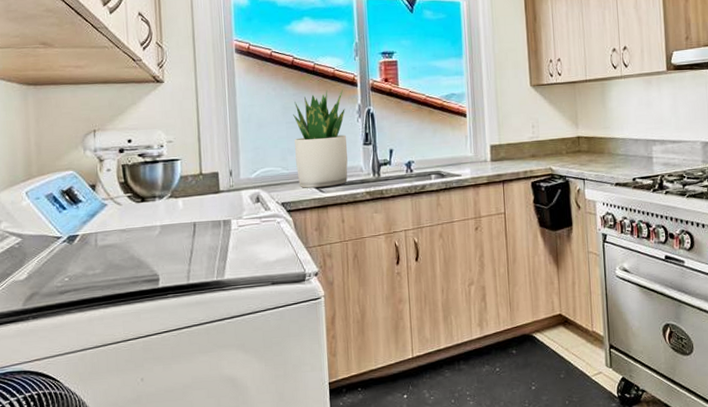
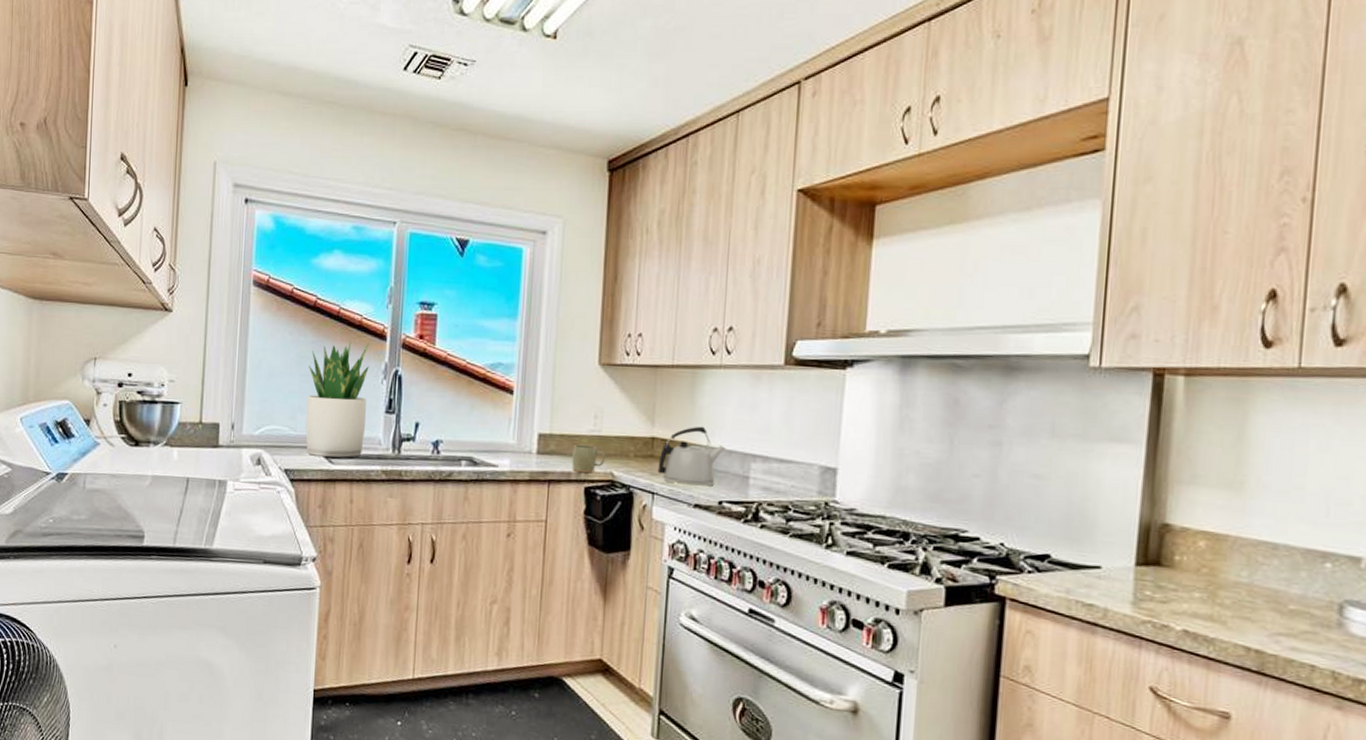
mug: none [518,149,545,172] -> present [572,444,606,473]
kettle: none [584,123,633,170] -> present [657,426,726,487]

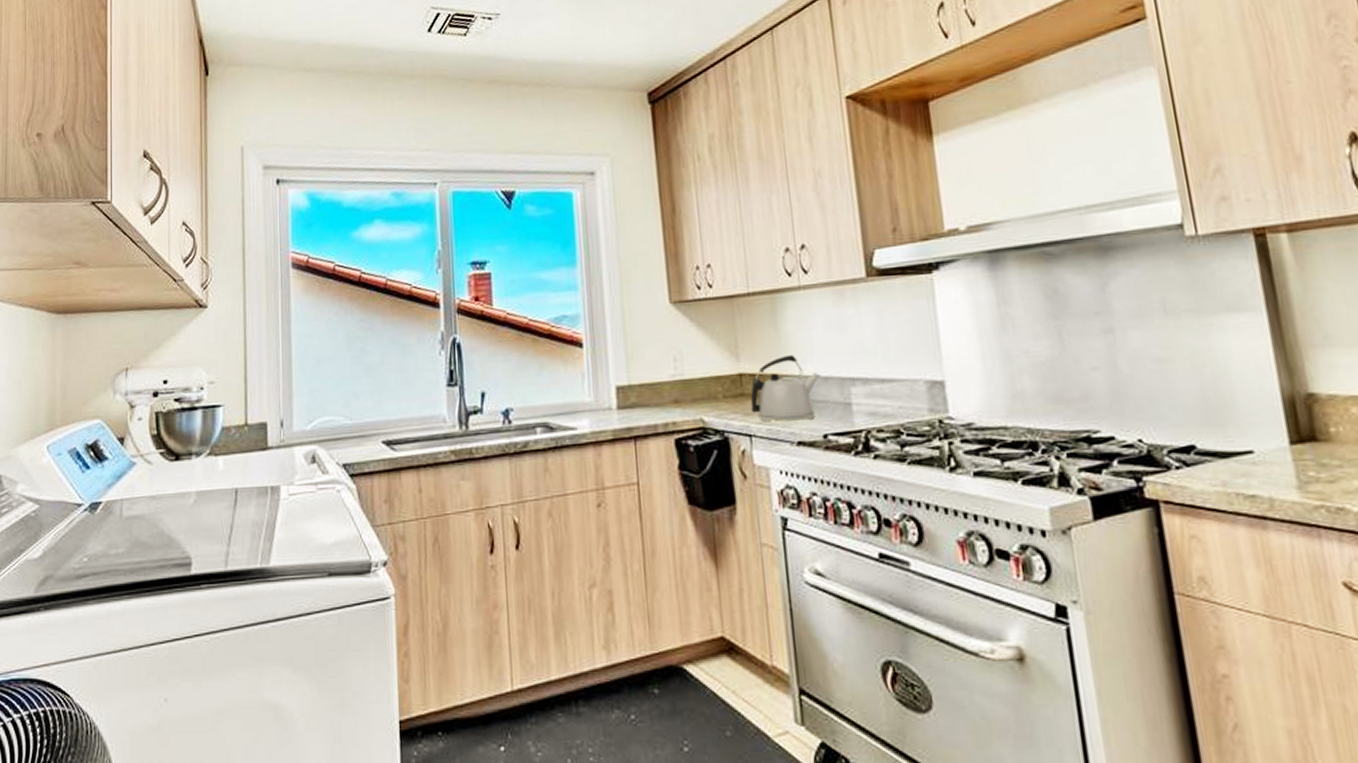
planter: present [306,340,369,458] -> none [359,313,427,445]
mug: present [572,444,606,473] -> none [655,391,693,424]

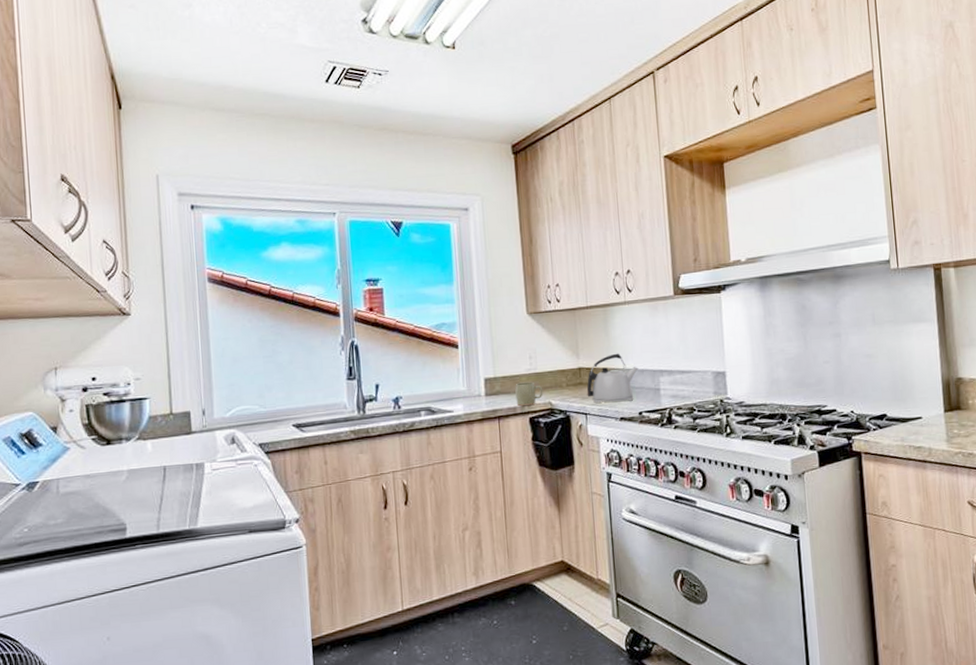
mug: none [655,391,693,424] -> present [515,382,543,406]

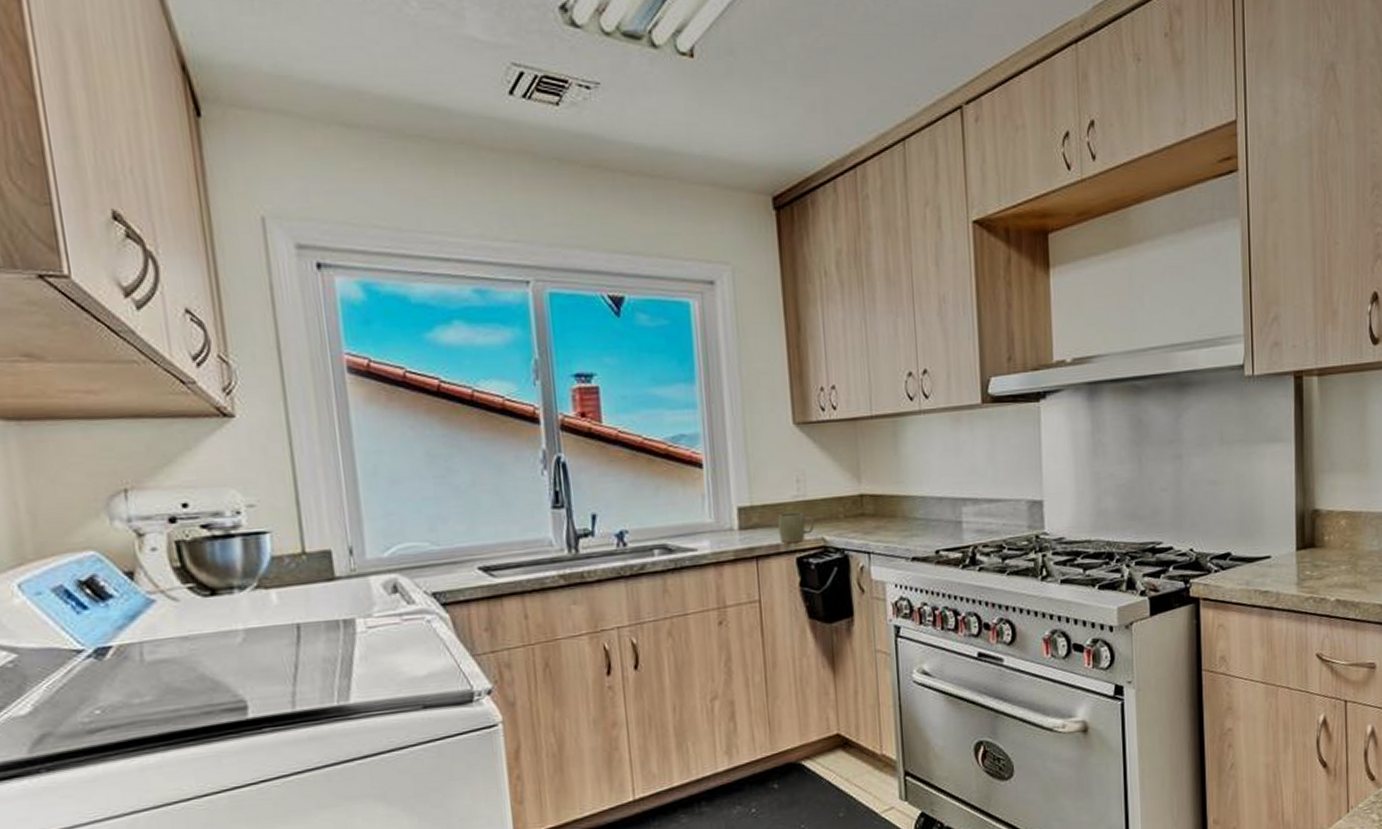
kettle: present [586,353,639,404] -> none [870,476,936,540]

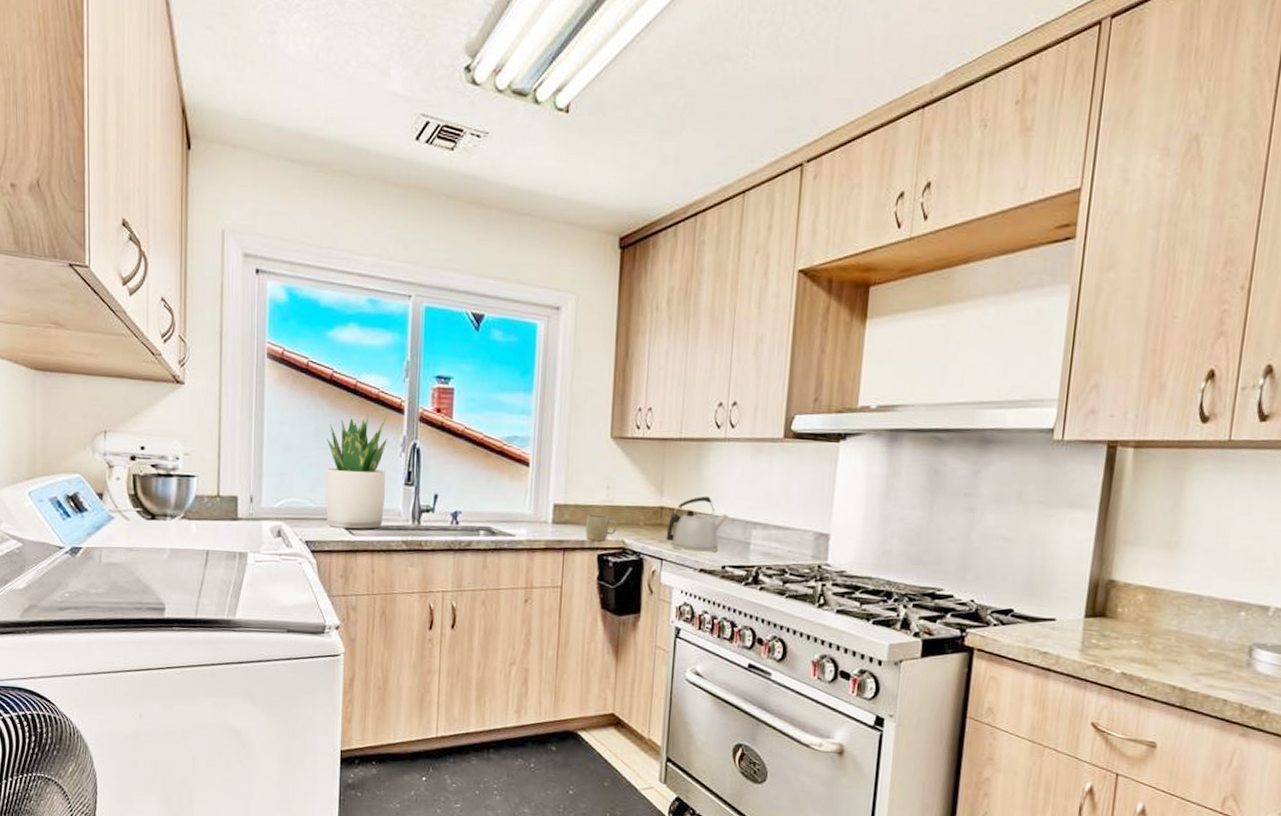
planter: none [443,428,531,571] -> present [325,414,387,529]
kettle: none [870,476,936,540] -> present [666,496,729,552]

